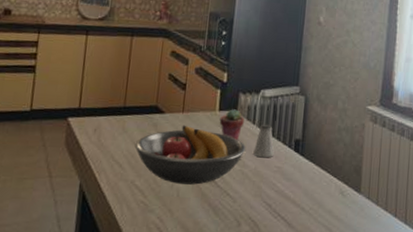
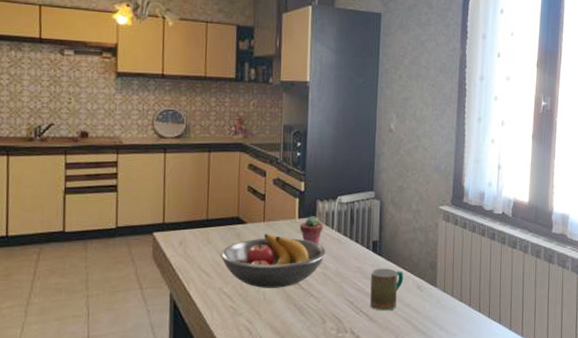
saltshaker: present [253,124,275,158] -> none [334,228,354,260]
mug: none [289,169,326,217] -> present [370,268,403,311]

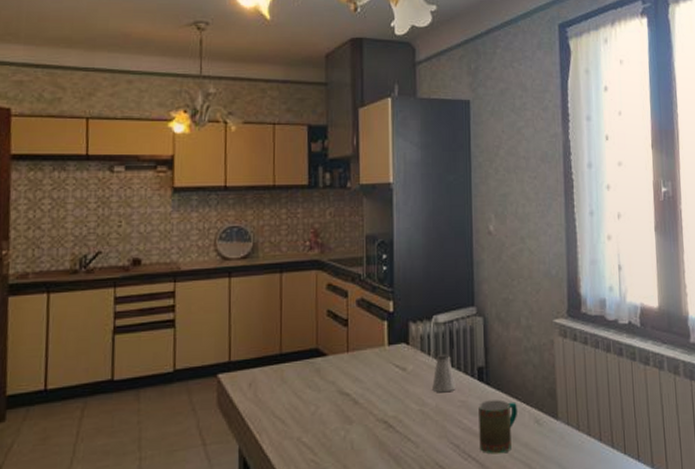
fruit bowl: present [220,233,327,288] -> none [297,366,424,435]
potted succulent: present [299,216,323,244] -> none [390,341,418,376]
saltshaker: none [334,228,354,260] -> present [432,353,456,393]

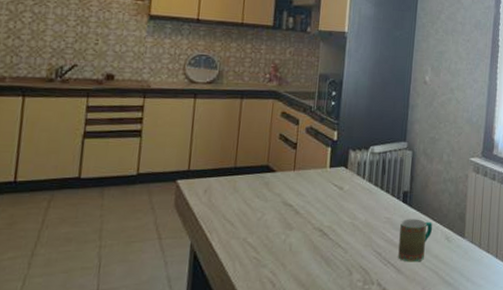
saltshaker: present [432,353,456,393] -> none [363,178,384,210]

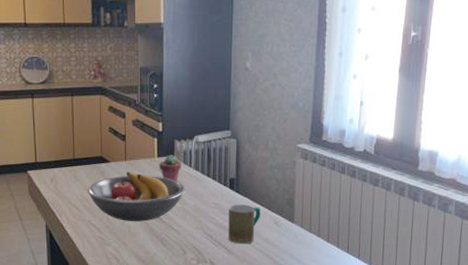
fruit bowl: none [246,182,357,239] -> present [87,171,185,221]
potted succulent: none [330,165,355,194] -> present [159,155,181,182]

